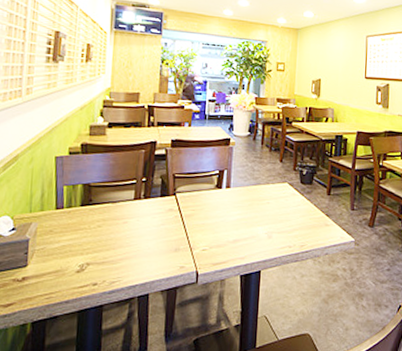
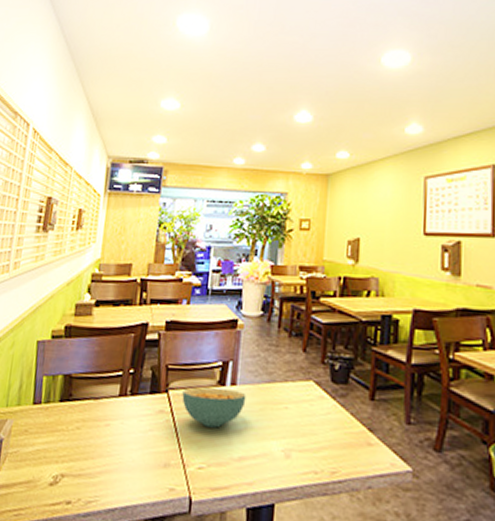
cereal bowl: none [187,190,238,220] -> present [182,387,246,428]

